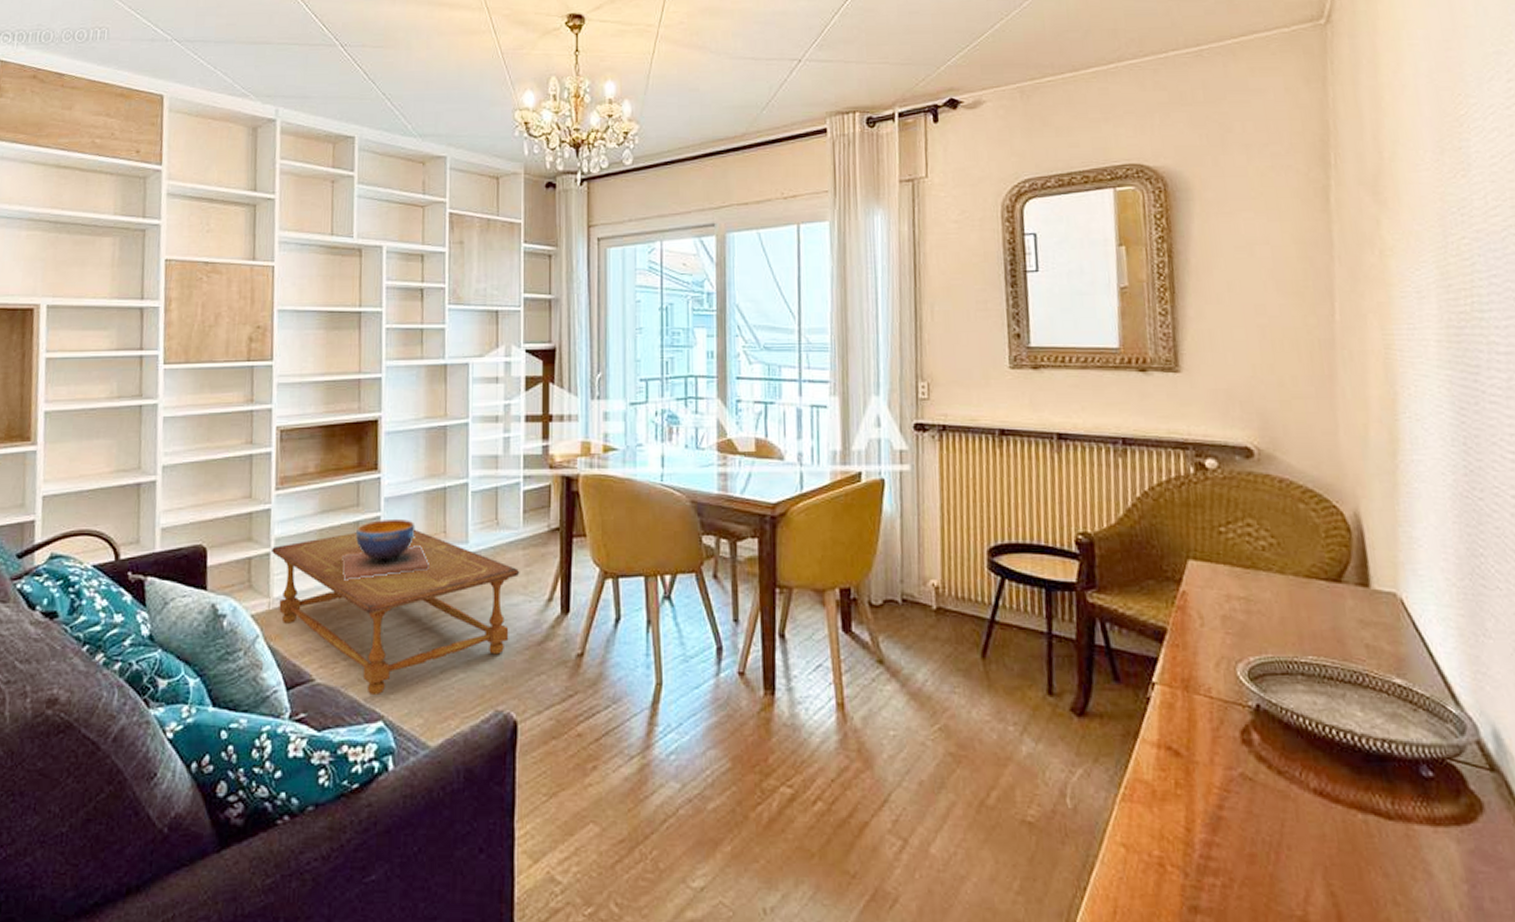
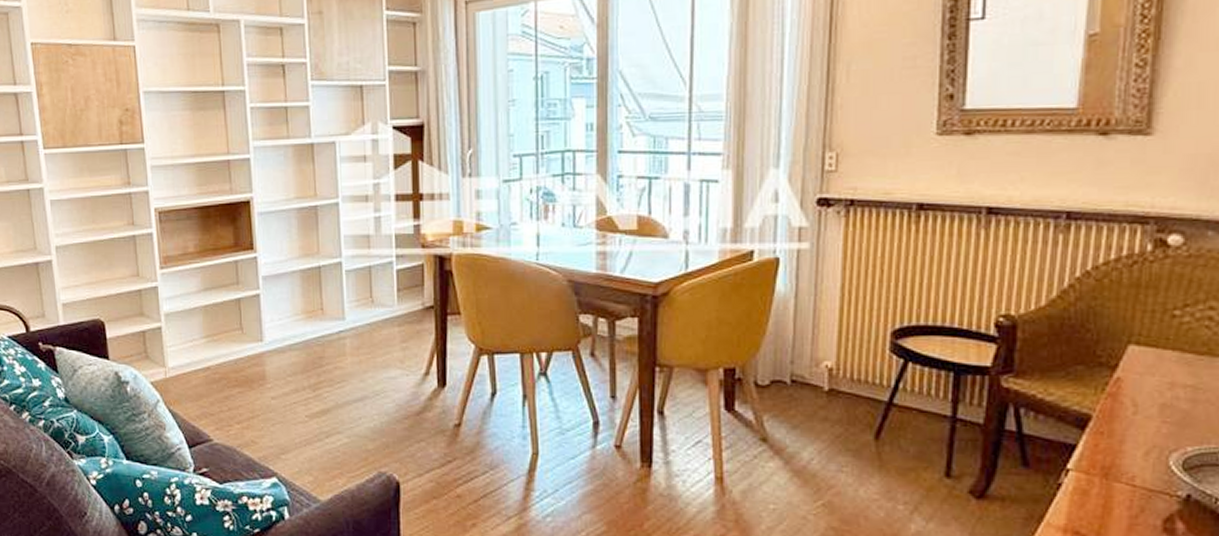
coffee table: present [270,529,520,696] -> none [161,306,397,455]
decorative bowl: present [342,518,431,581] -> none [227,296,311,353]

